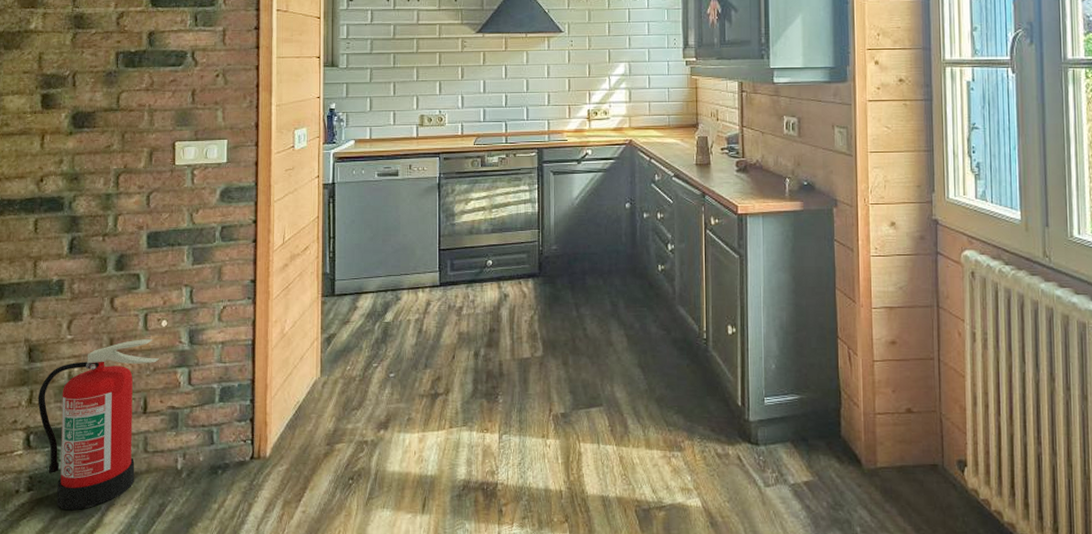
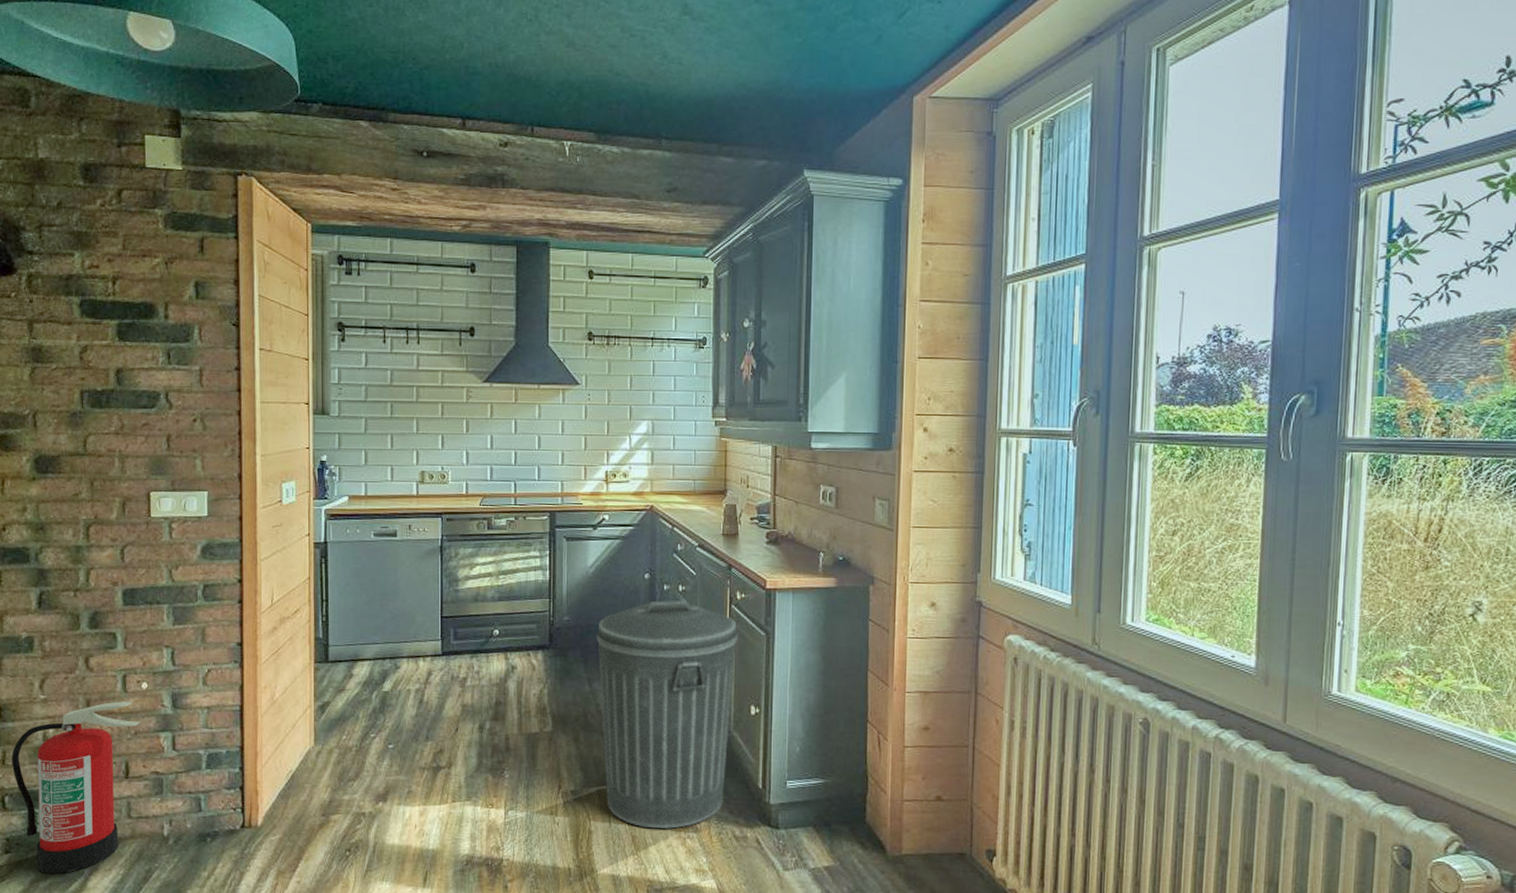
trash can: none [582,227,713,449] -> present [596,600,738,830]

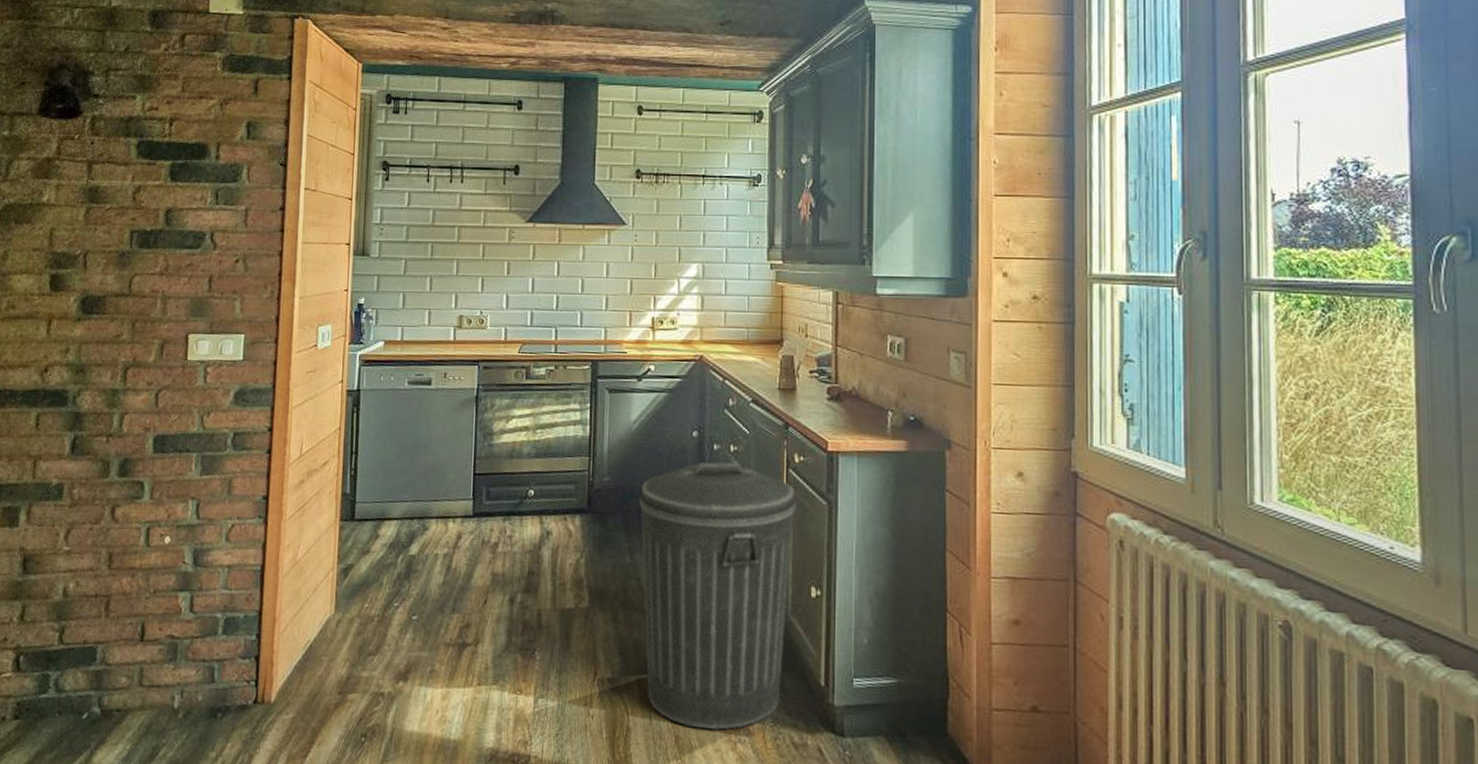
fire extinguisher: present [11,701,141,874] -> none [30,556,161,746]

